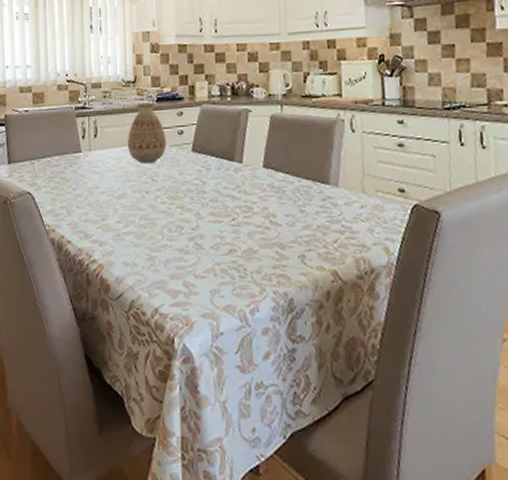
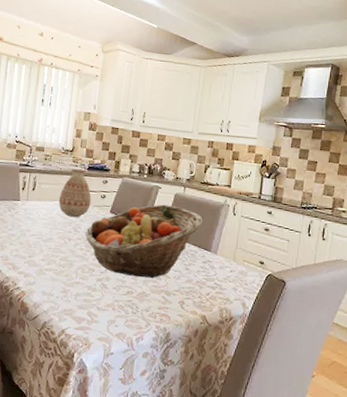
fruit basket: none [166,131,313,230] -> present [85,204,203,278]

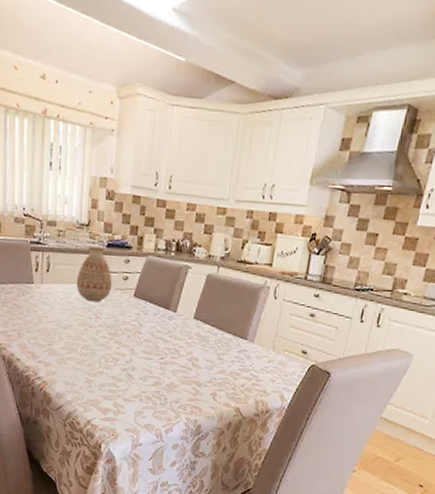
fruit basket: present [85,204,203,278] -> none [108,286,239,368]

